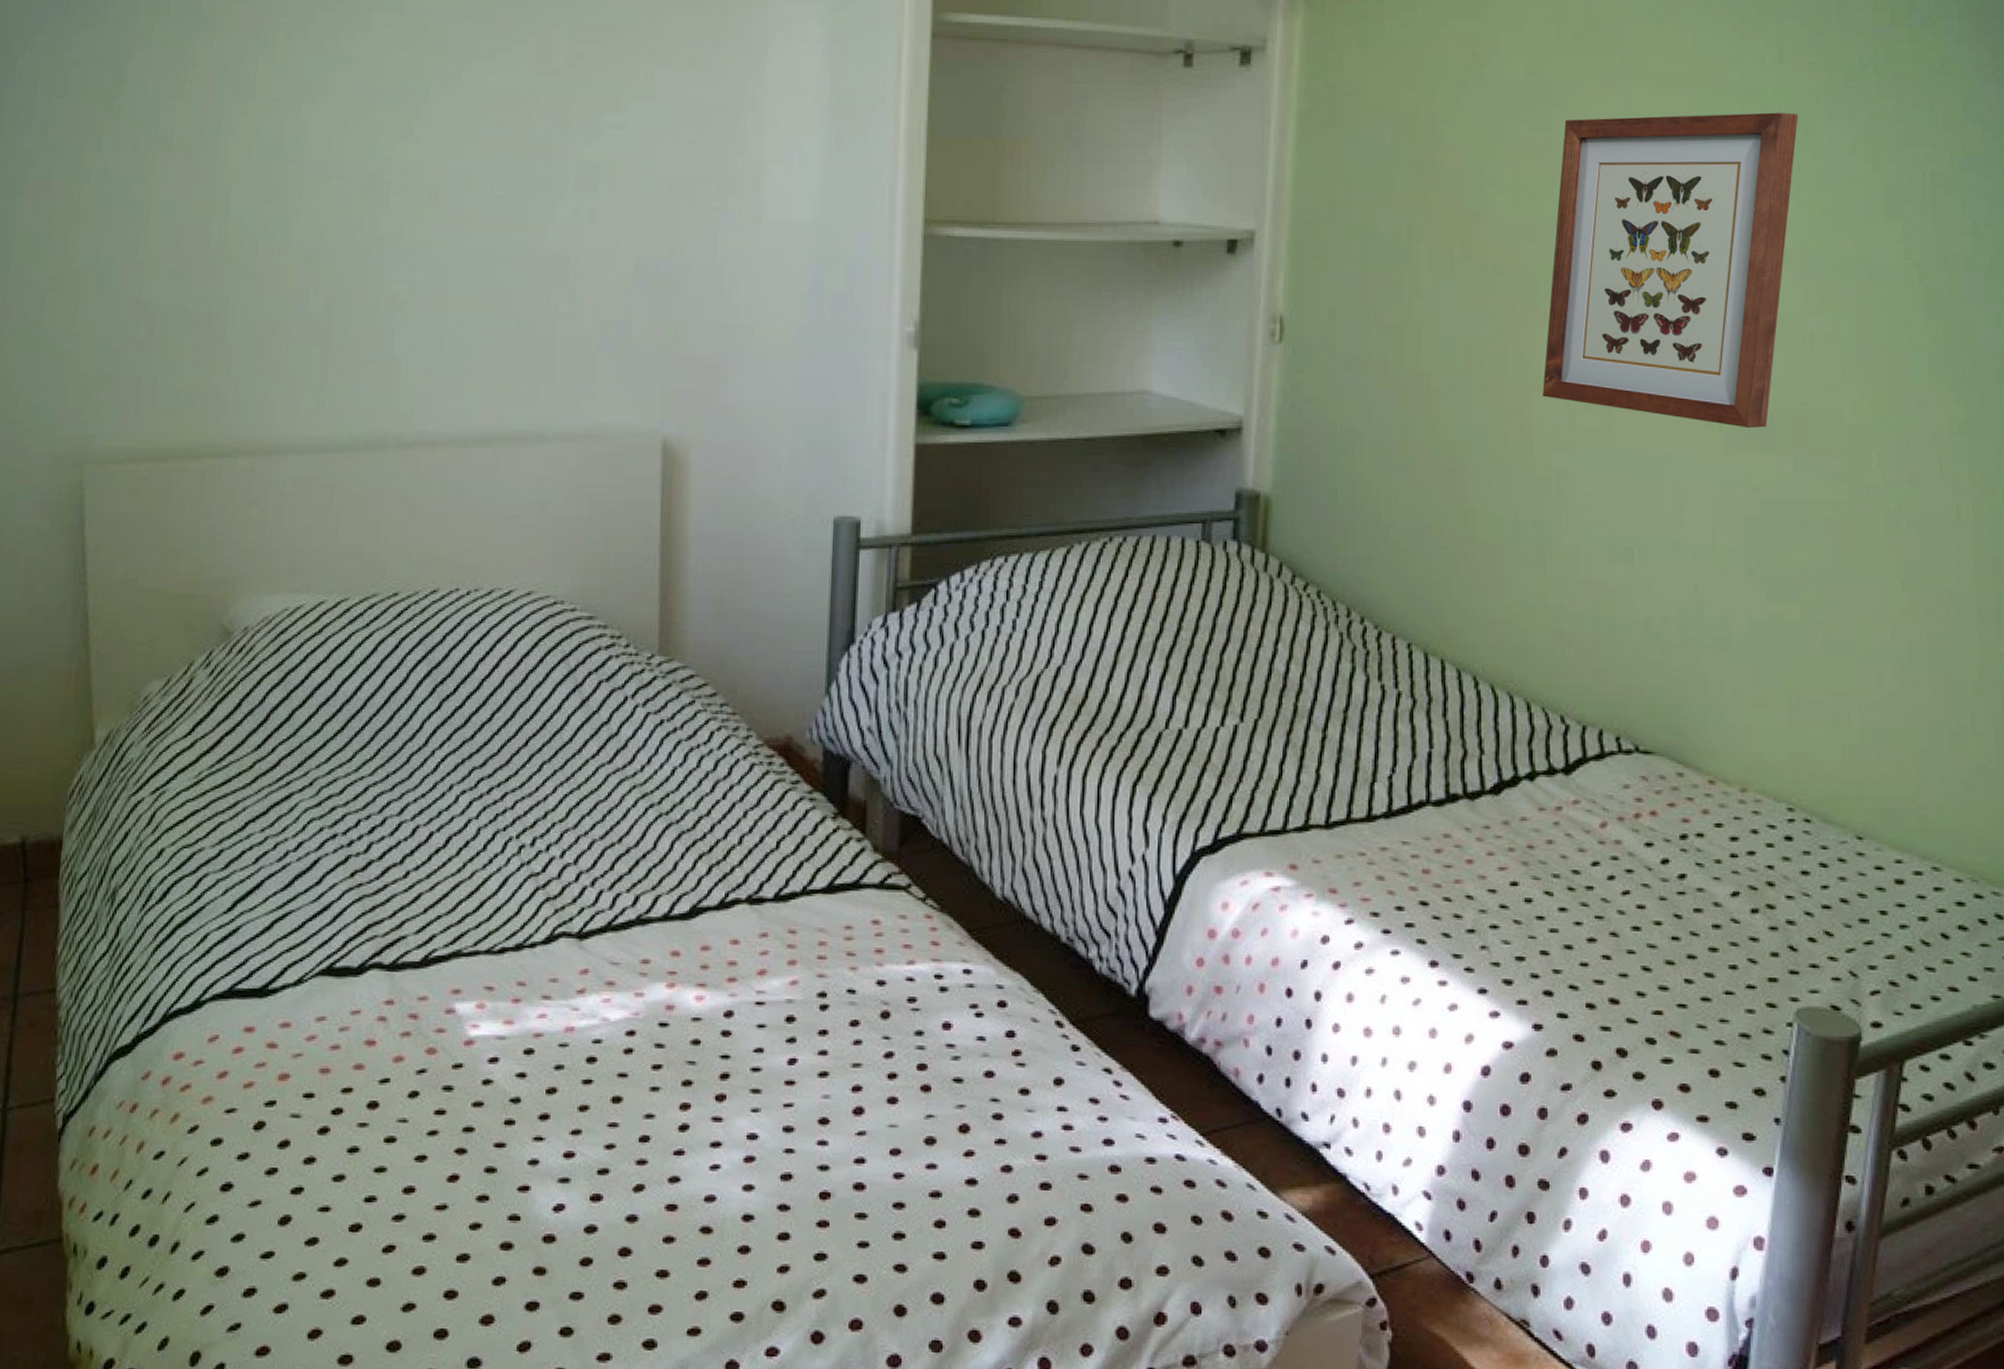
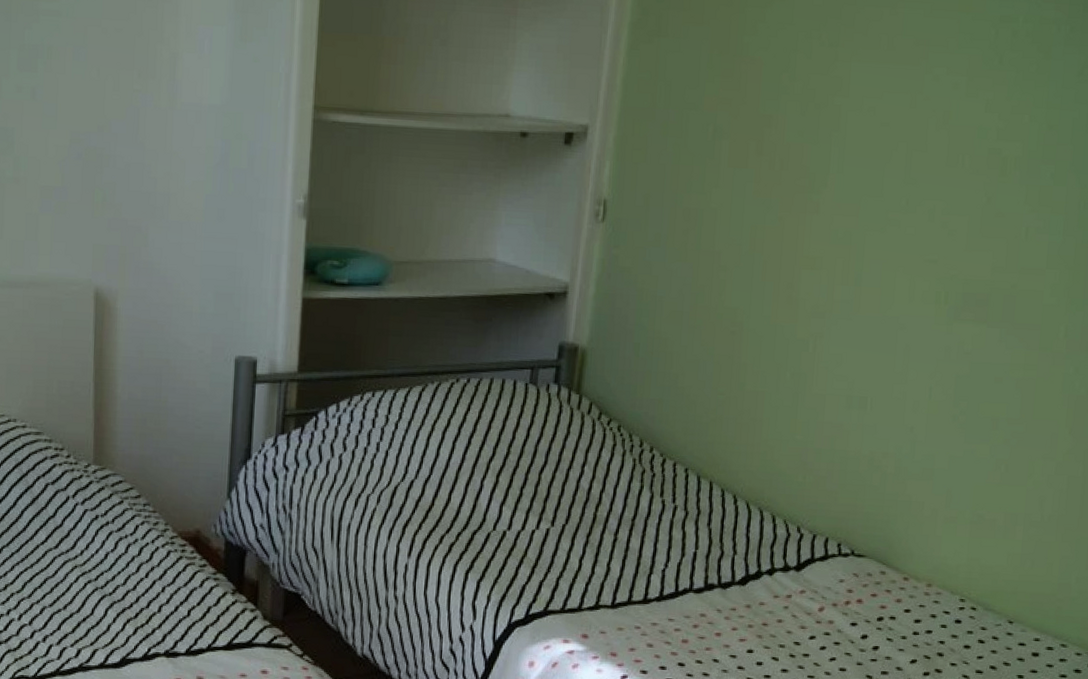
wall art: present [1542,112,1799,429] -> none [809,37,1042,304]

